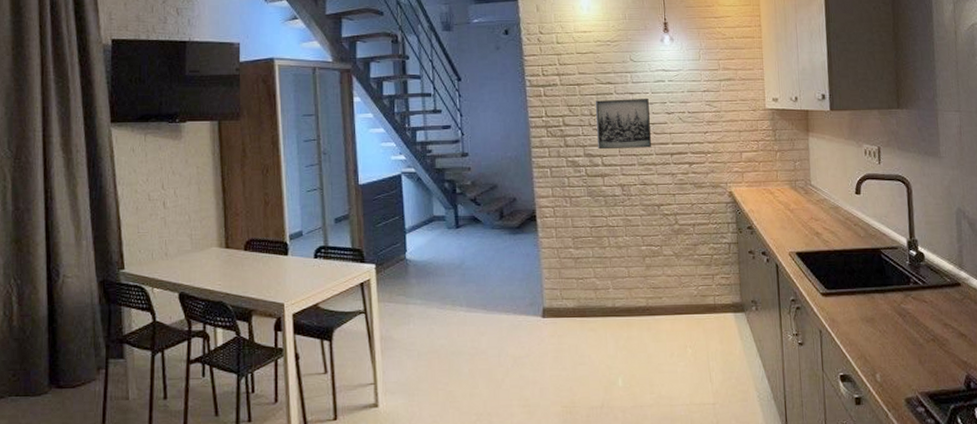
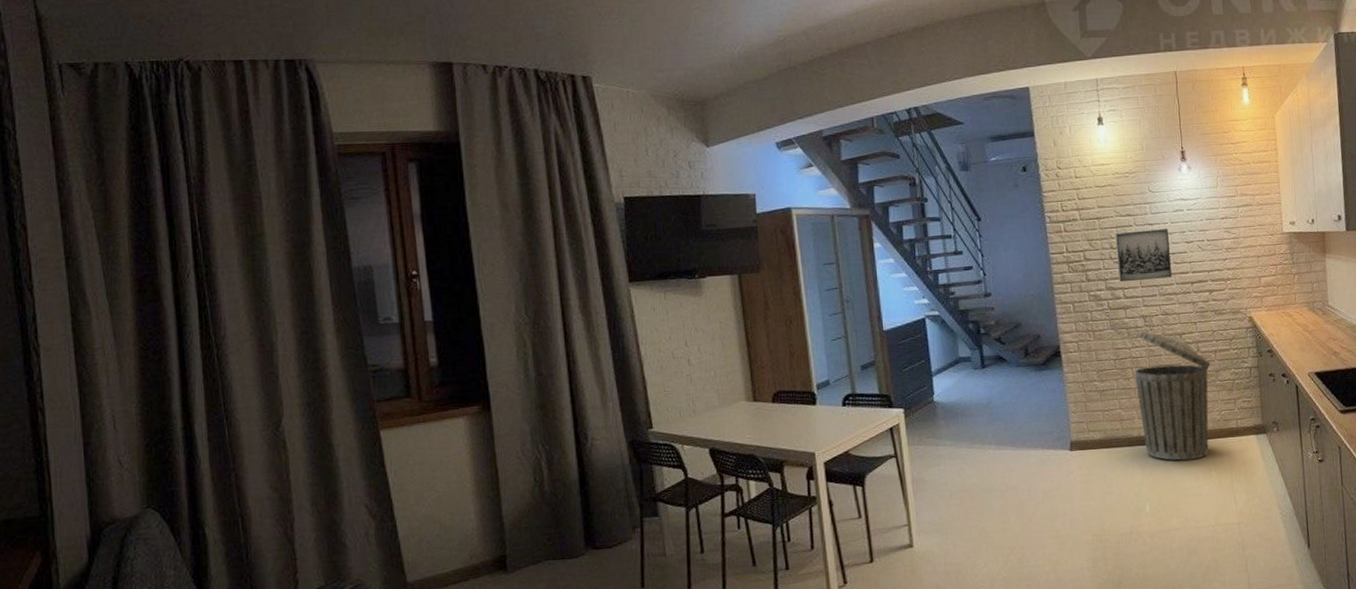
trash can: none [610,201,689,335] -> present [1134,332,1211,461]

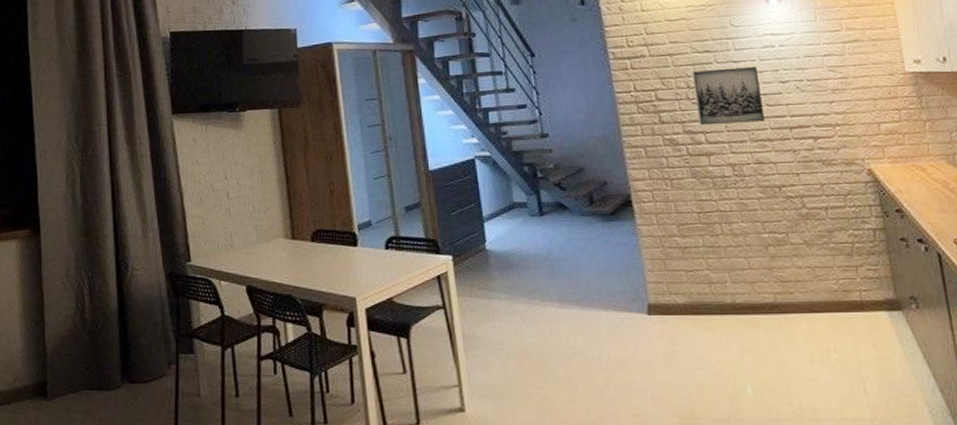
trash can: present [1134,332,1211,461] -> none [723,182,826,336]

